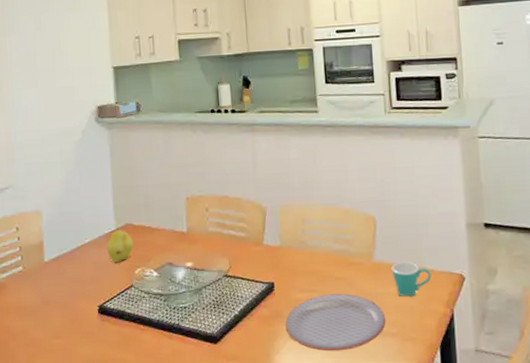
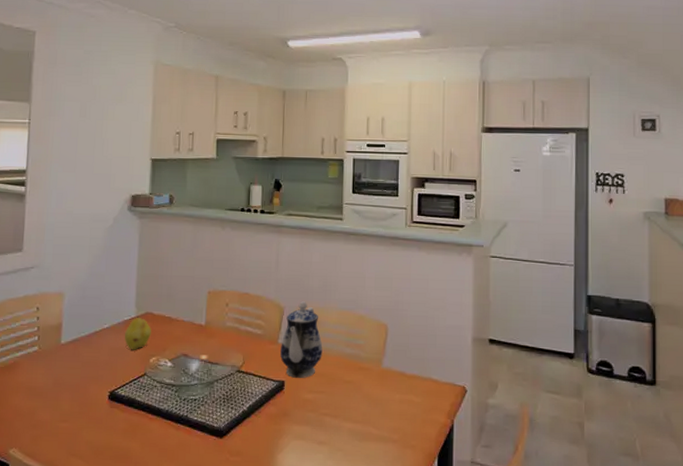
teapot: none [266,200,310,278] -> present [280,301,323,378]
plate: present [285,293,386,352] -> none [291,396,389,454]
mug: present [391,261,432,296] -> none [398,370,436,404]

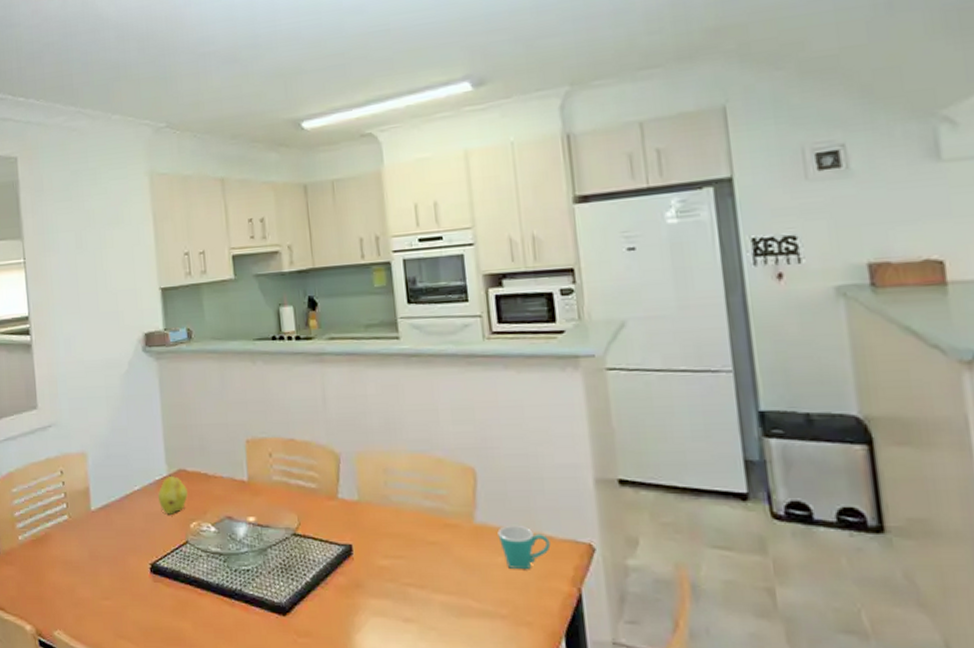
teapot: present [280,301,323,378] -> none [341,445,395,540]
mug: none [398,370,436,404] -> present [497,525,551,569]

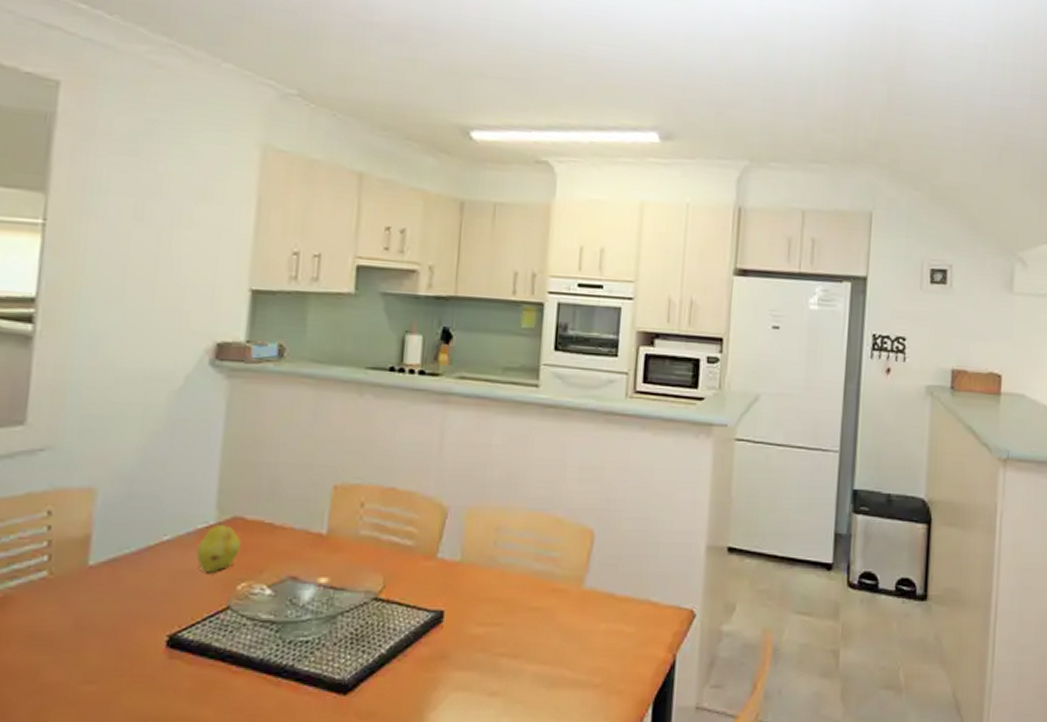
mug: present [497,525,551,569] -> none [605,590,655,636]

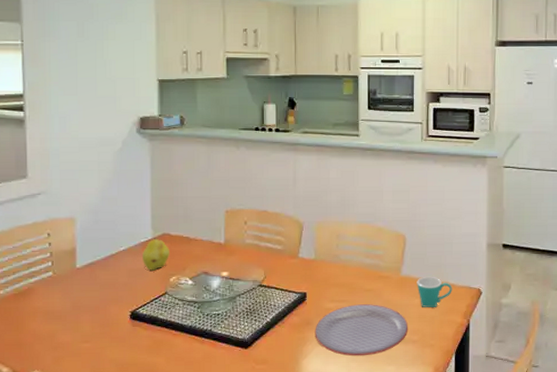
plate: none [451,630,589,708] -> present [315,304,409,356]
mug: none [605,590,655,636] -> present [417,276,452,307]

